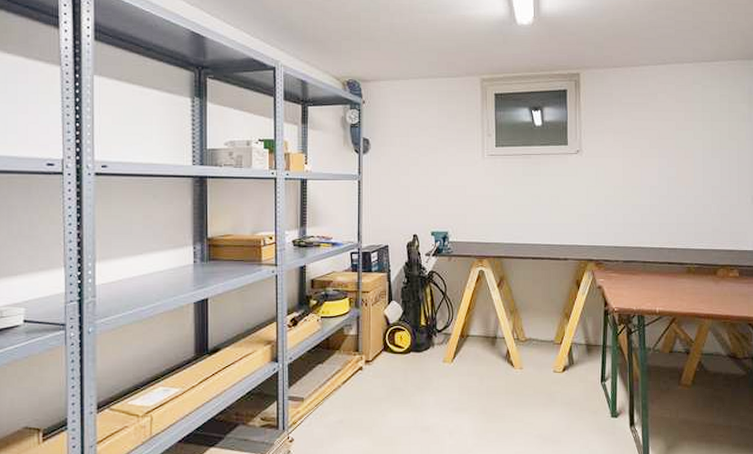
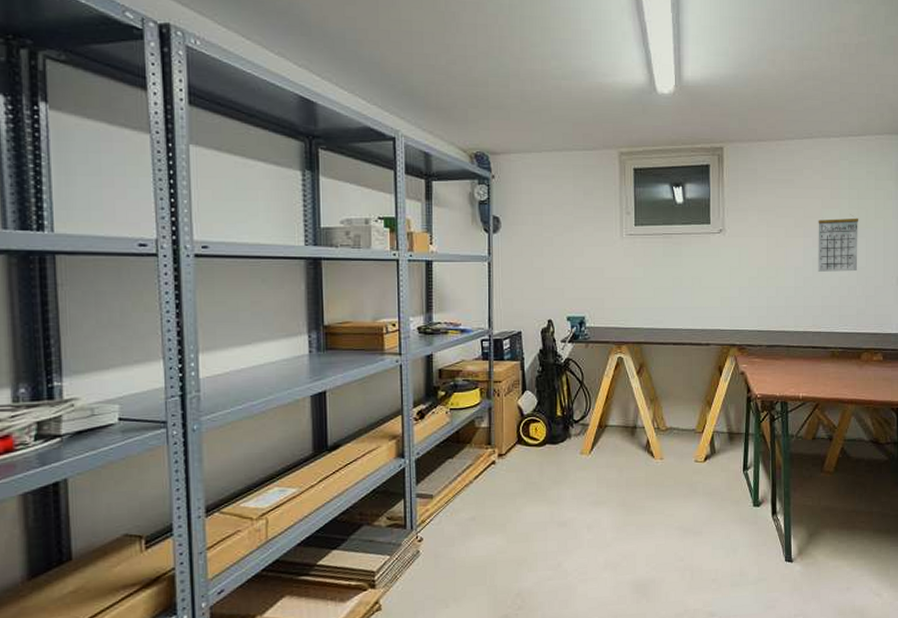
calendar: none [672,139,713,191] -> present [818,218,859,272]

